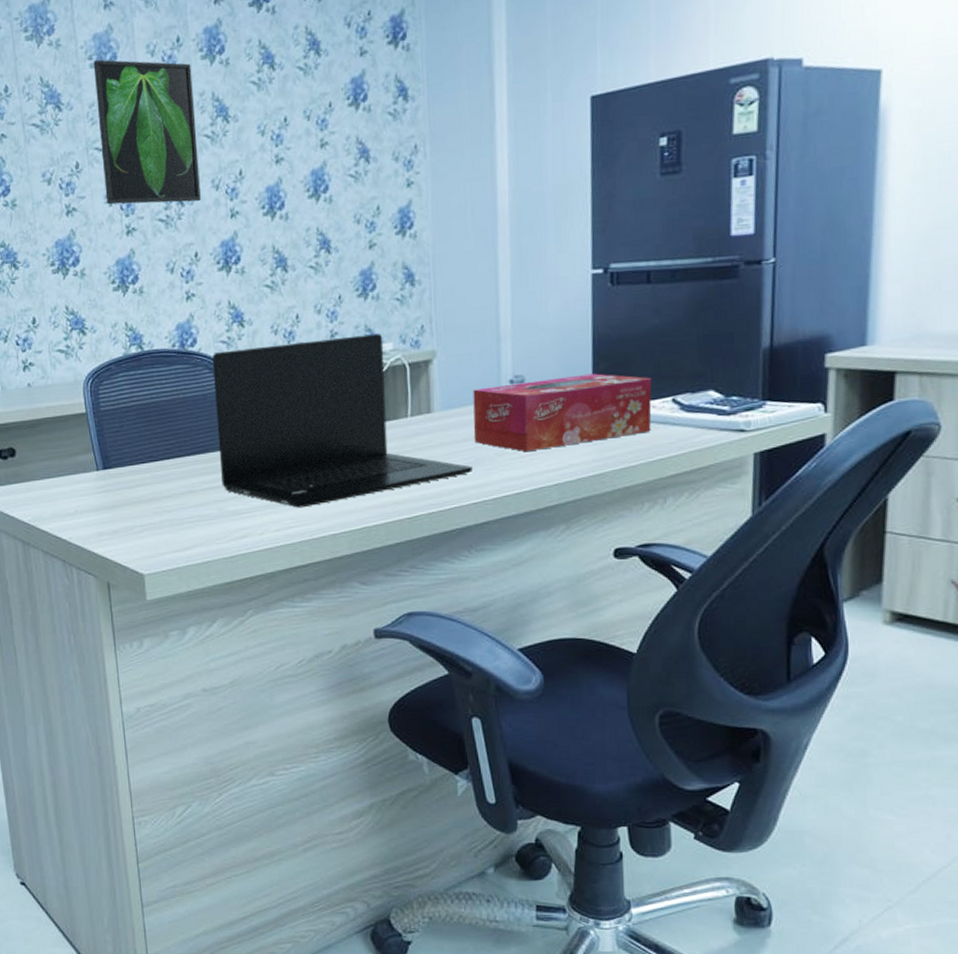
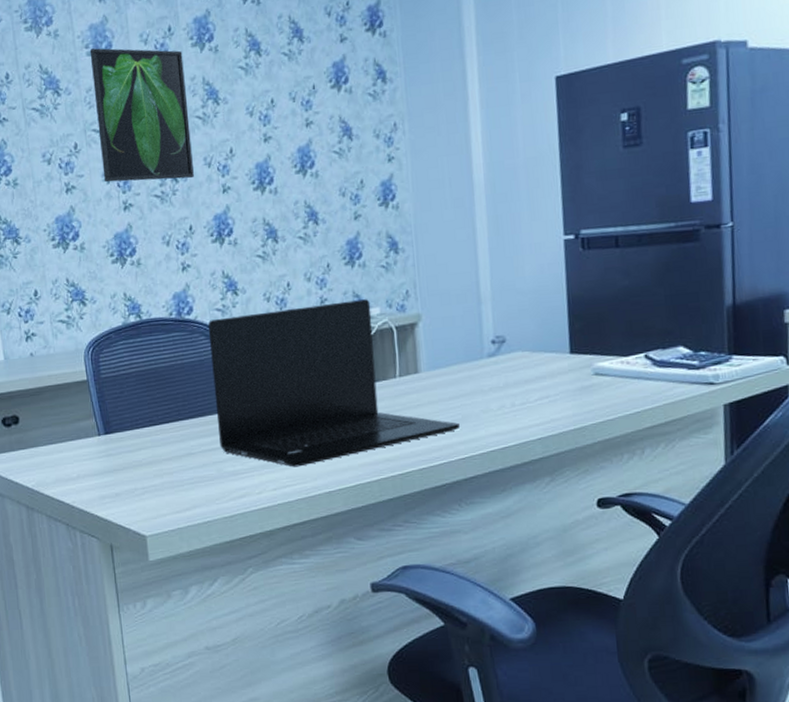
tissue box: present [473,373,652,452] -> none [457,332,627,409]

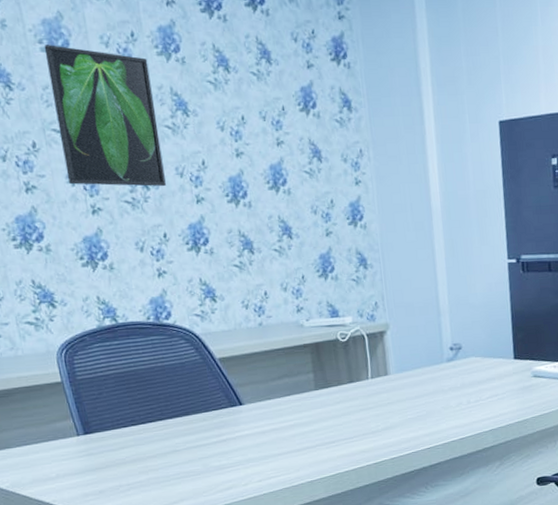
laptop: present [207,299,460,467] -> none [187,309,425,460]

